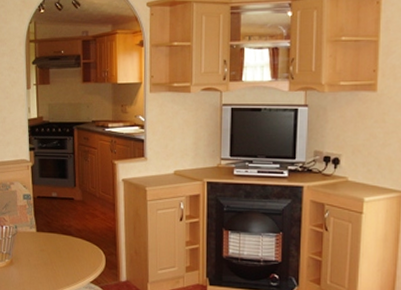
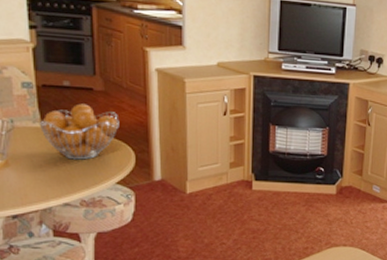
fruit basket: none [34,212,93,261] -> present [39,103,120,160]

